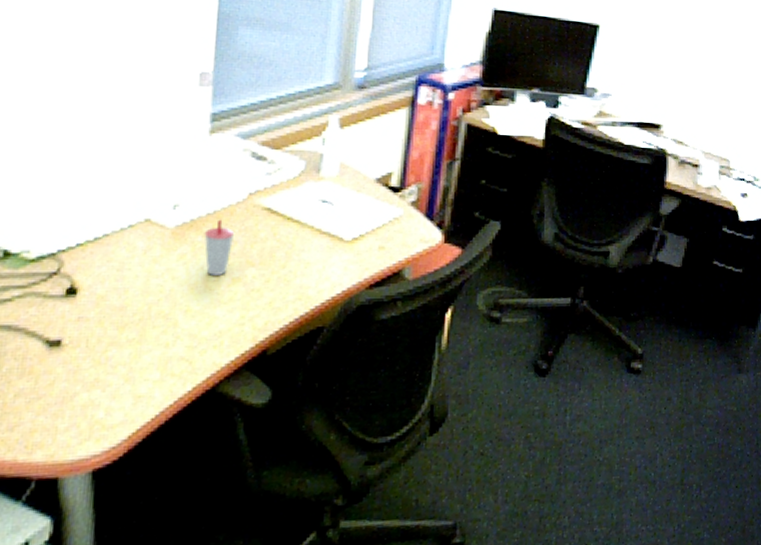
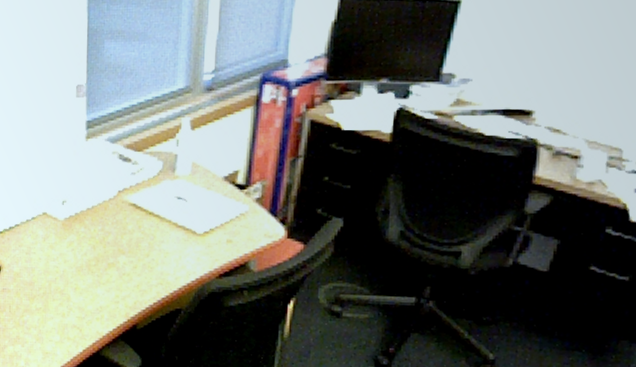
cup: present [204,219,235,275] -> none [85,213,109,261]

